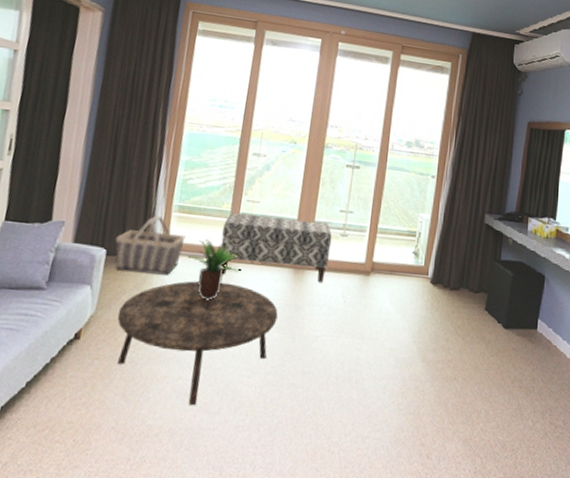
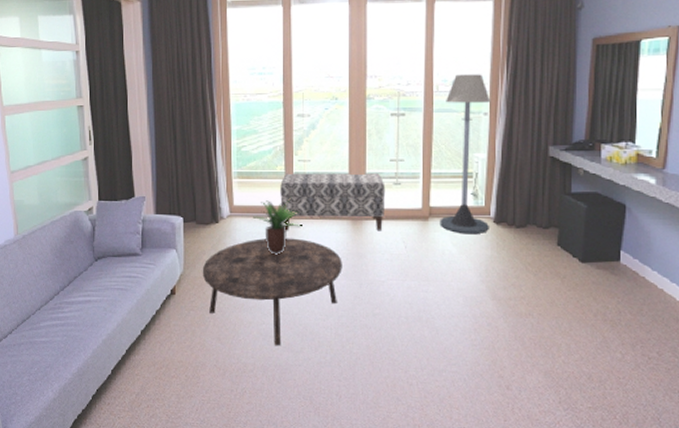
basket: present [115,215,186,275] -> none [188,183,248,235]
floor lamp: none [380,136,439,293] -> present [440,74,491,235]

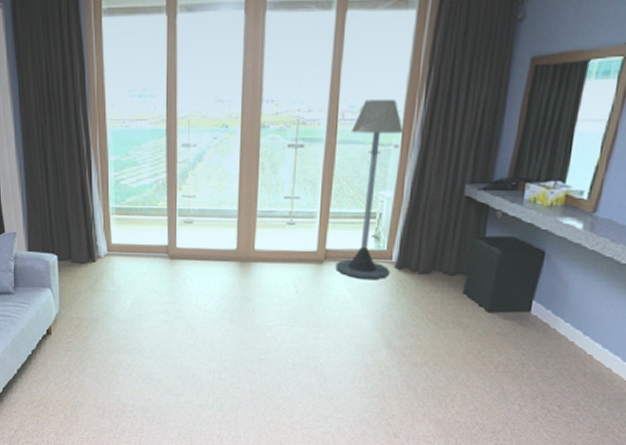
coffee table: present [202,238,342,346] -> none [79,279,228,389]
potted plant: present [253,197,301,255] -> none [132,236,184,297]
bench: present [280,172,386,232] -> none [162,210,278,275]

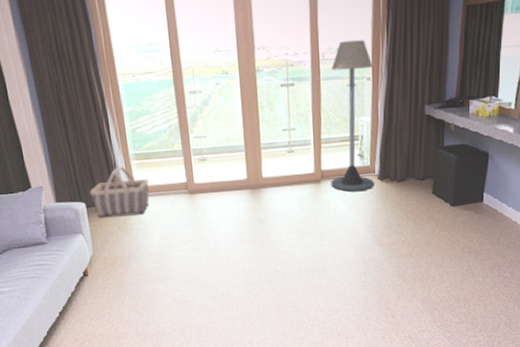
basket: none [63,219,127,276] -> present [89,166,149,218]

